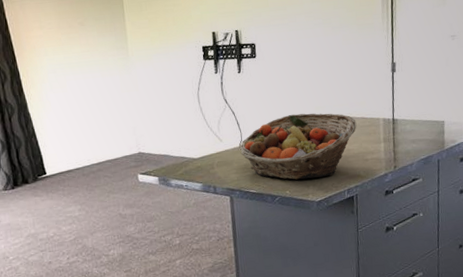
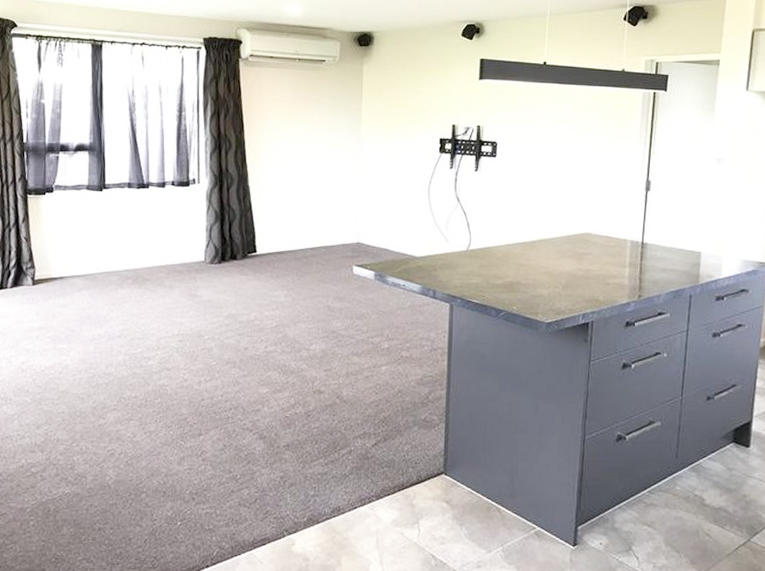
fruit basket: present [240,113,357,180] -> none [467,223,600,297]

